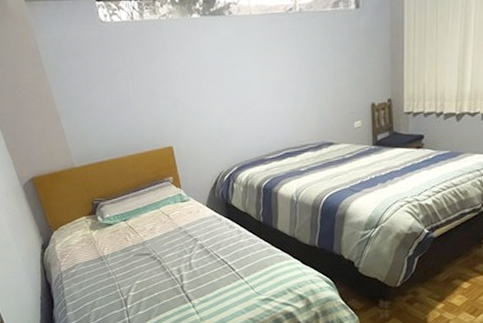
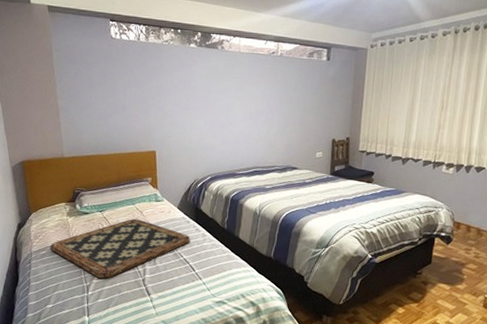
tray: none [78,223,225,290] -> present [50,218,191,279]

